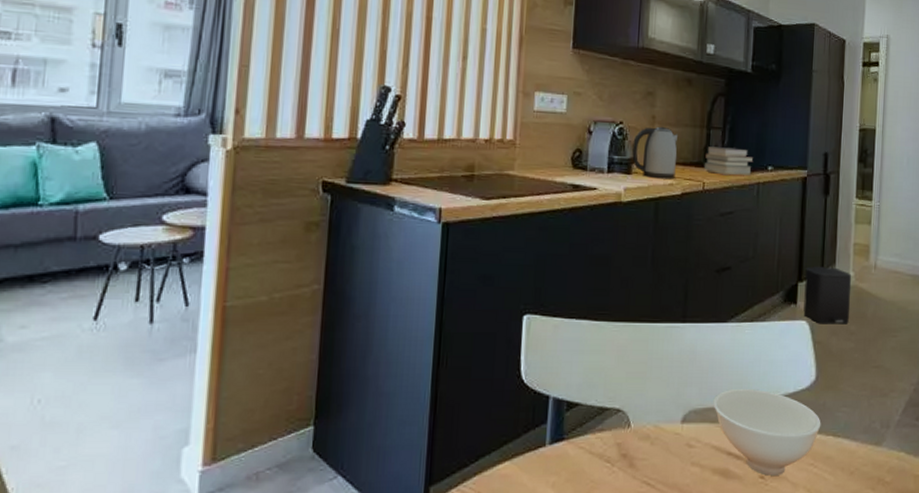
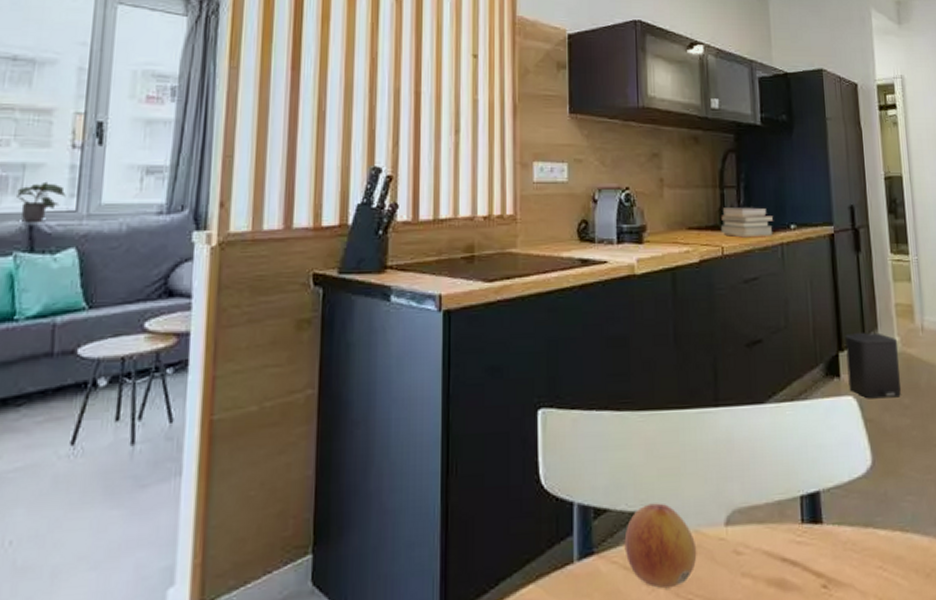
potted plant: none [39,77,87,116] -> present [17,181,66,223]
fruit: none [591,401,655,472] -> present [624,503,697,589]
kettle: present [632,126,679,179] -> none [642,189,691,247]
bowl: present [713,388,821,476] -> none [758,479,885,584]

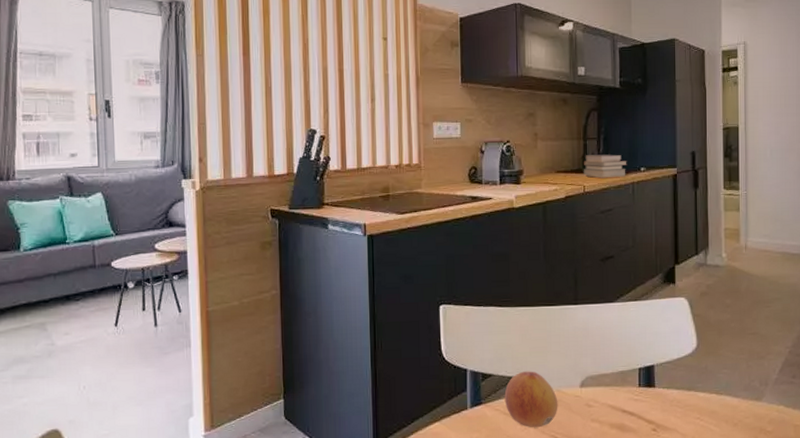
potted plant: present [17,181,66,223] -> none [56,145,90,176]
pedal bin: present [845,332,902,399] -> none [681,250,725,300]

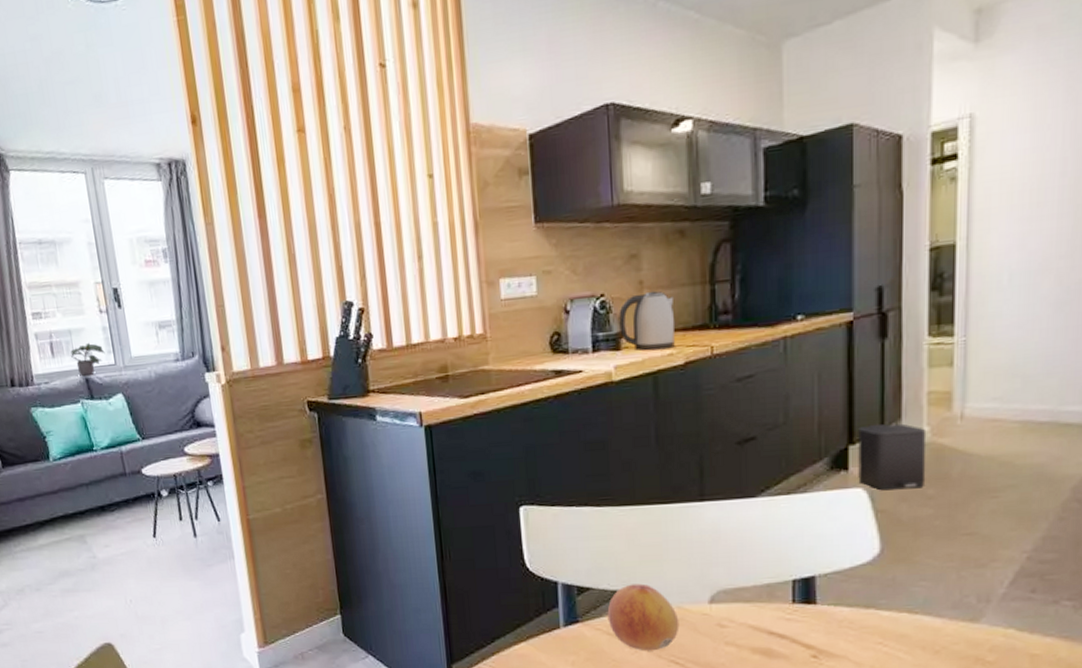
potted plant: none [56,145,90,176] -> present [70,342,105,377]
kettle: none [520,141,559,186] -> present [619,291,676,351]
books: present [583,154,627,179] -> none [709,299,776,335]
pedal bin: none [681,250,725,300] -> present [858,423,927,491]

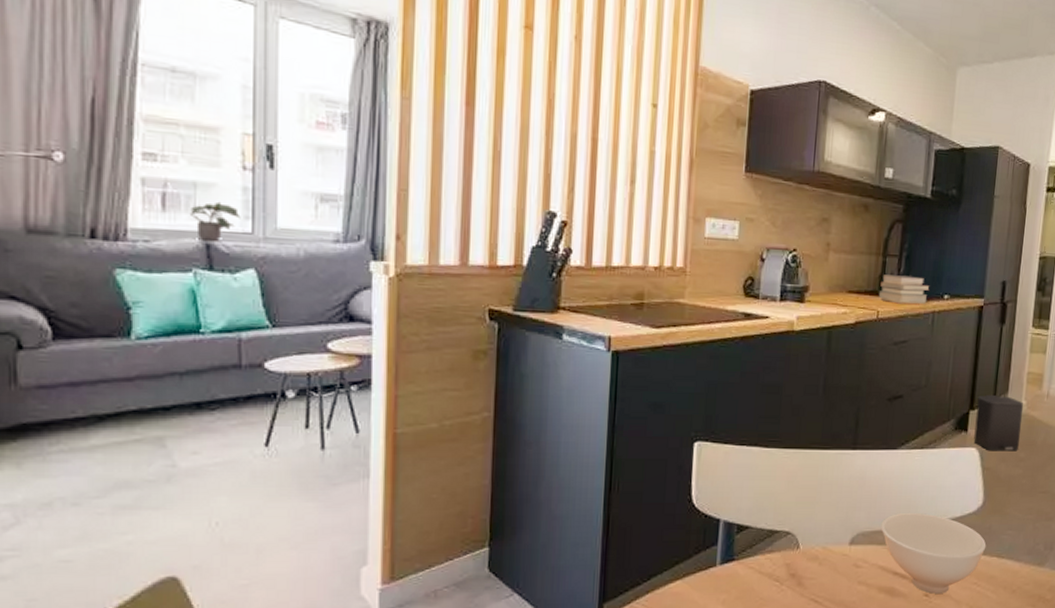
fruit: present [607,583,680,651] -> none [761,524,823,590]
kettle: present [619,291,676,351] -> none [805,253,854,308]
books: none [709,299,776,335] -> present [878,274,930,305]
bowl: none [746,565,891,655] -> present [881,512,987,594]

